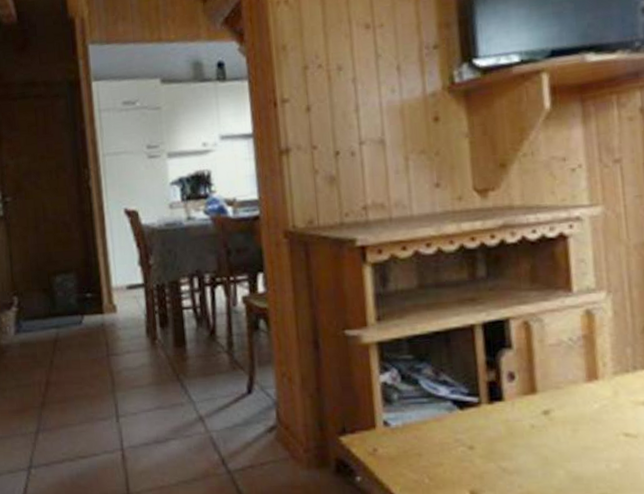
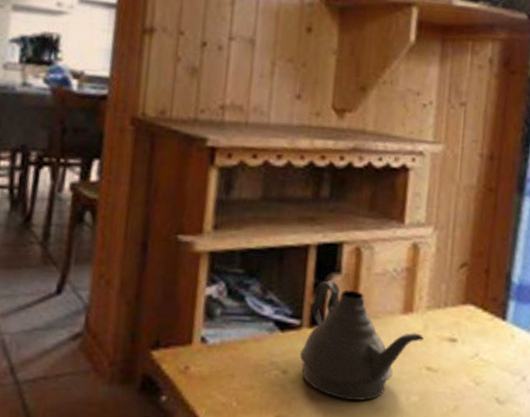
teapot: none [484,356,616,471] -> present [300,280,424,401]

